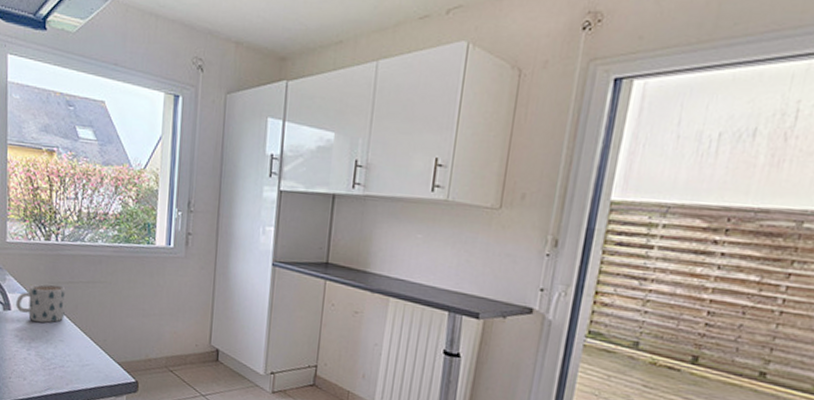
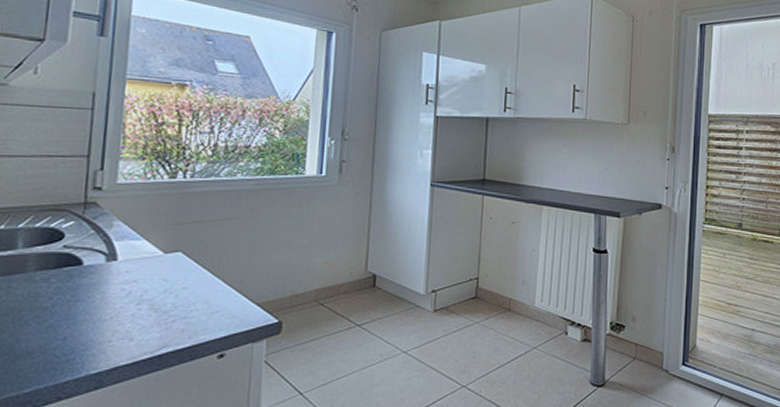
mug: present [16,284,66,323] -> none [124,225,194,271]

